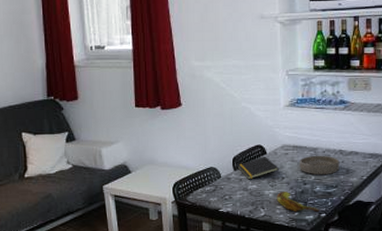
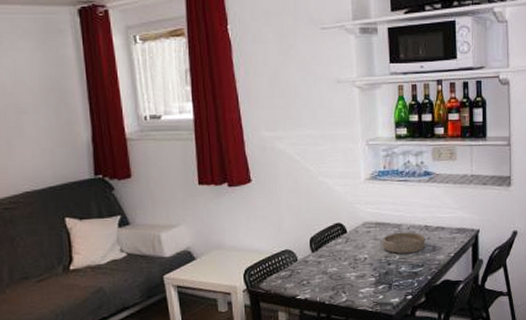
notepad: present [237,156,279,180] -> none [315,235,361,262]
banana: present [276,191,321,212] -> none [358,272,407,295]

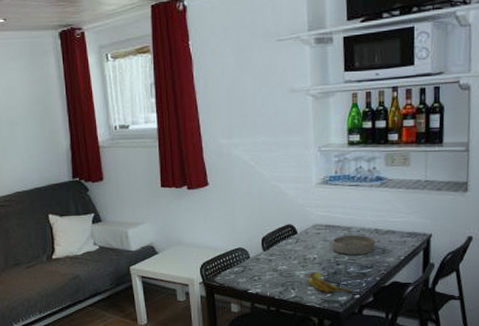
banana: none [358,272,407,295] -> present [307,271,355,293]

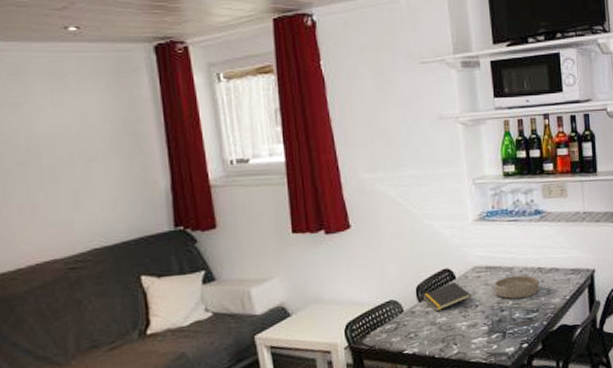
notepad: none [266,236,310,261] -> present [422,281,471,312]
banana: present [307,271,355,293] -> none [470,321,522,345]

